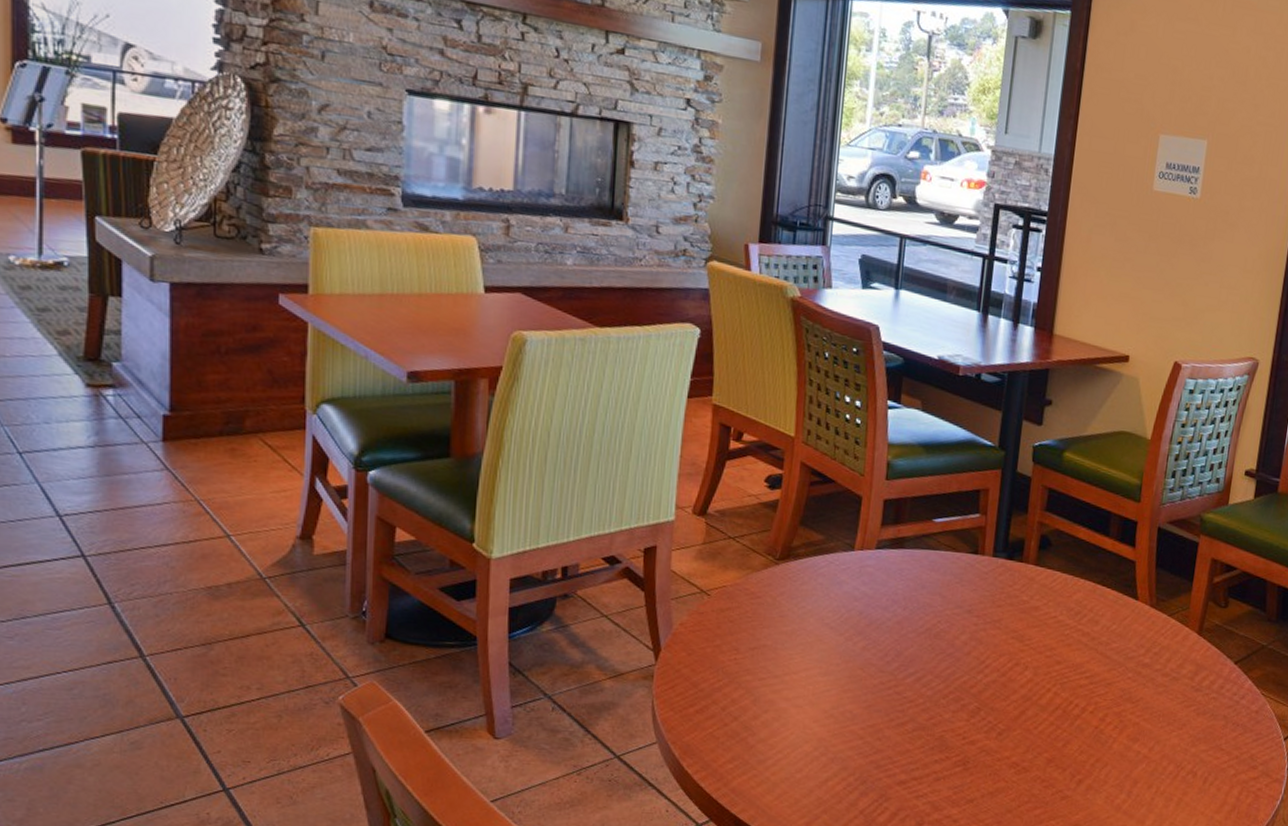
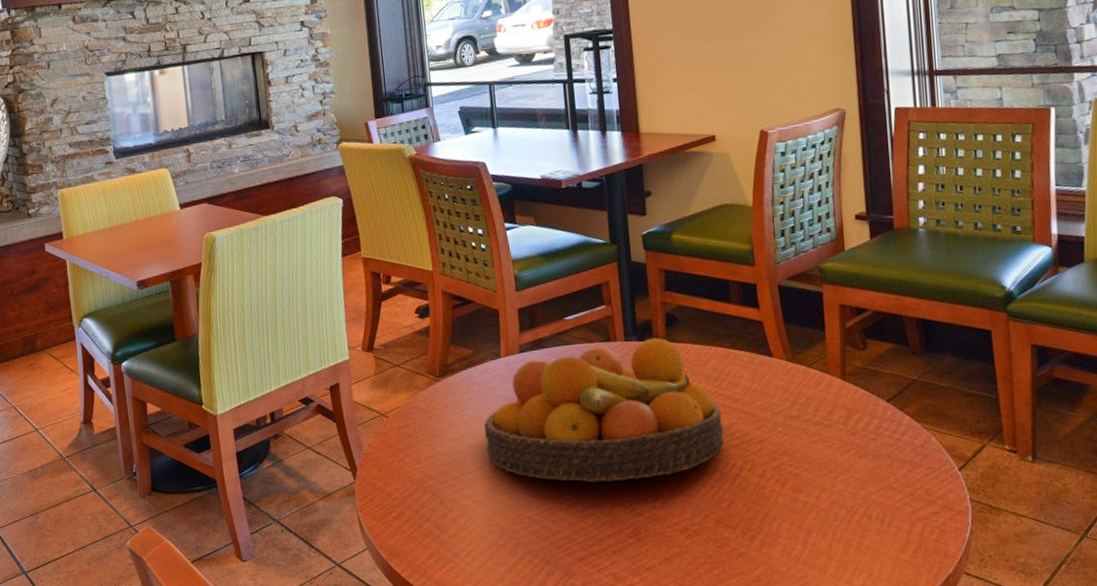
fruit bowl: none [819,557,1076,706] -> present [484,338,724,483]

